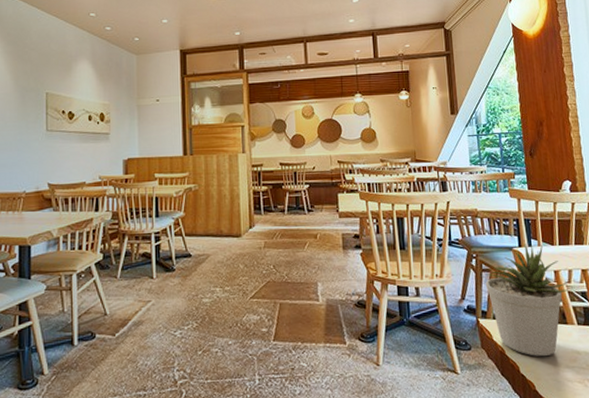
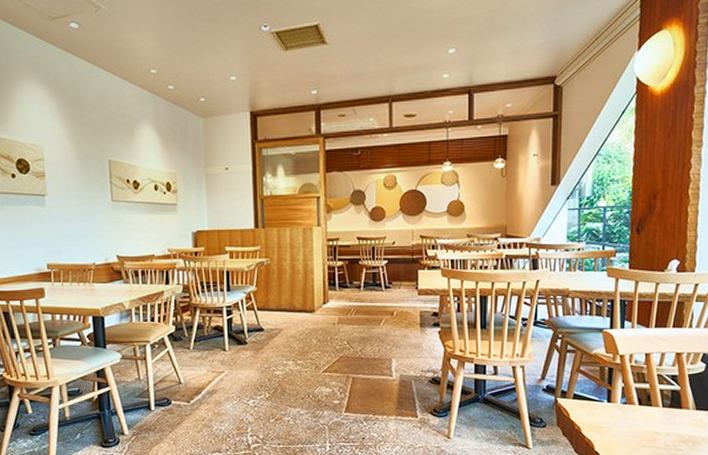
potted plant: present [485,244,569,357] -> none [568,325,660,436]

